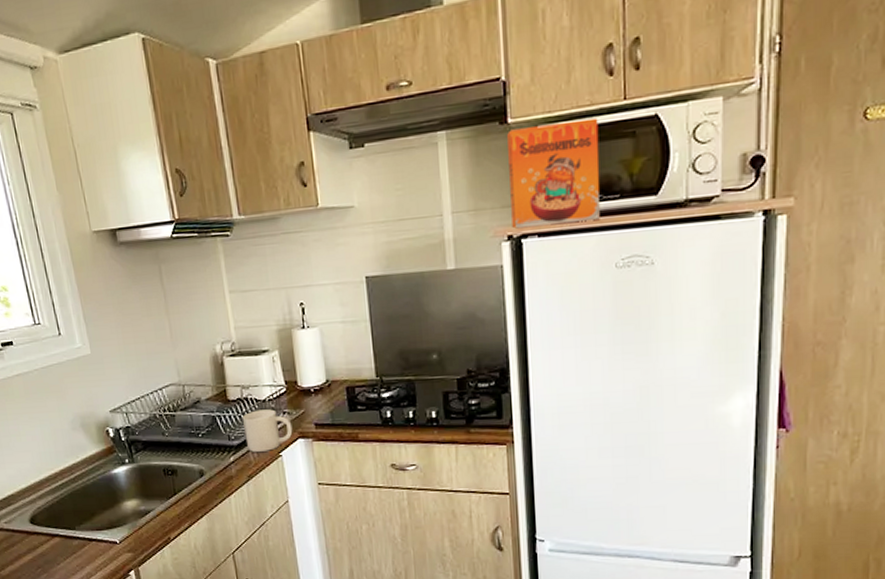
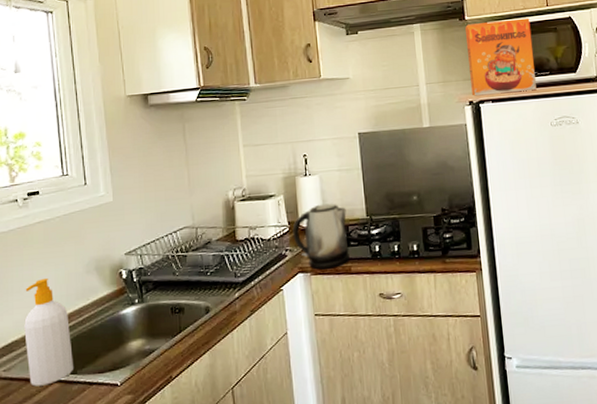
soap bottle: none [13,433,73,539] -> present [24,277,74,387]
mug: present [241,409,293,453] -> none [248,247,294,288]
kettle: none [290,361,357,435] -> present [292,203,350,270]

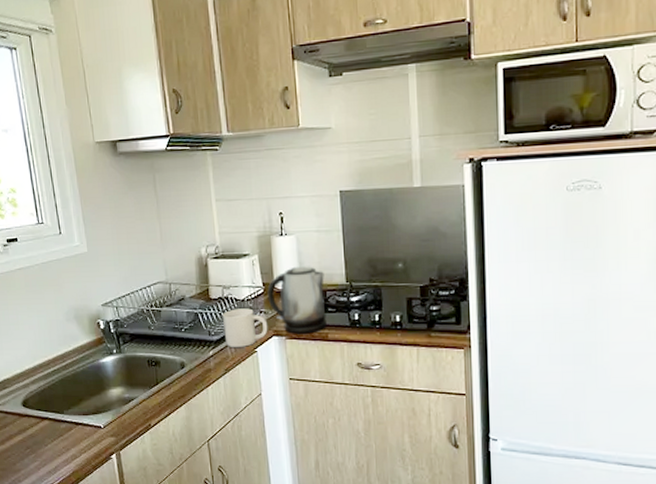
soap bottle: present [24,277,74,387] -> none [12,323,61,421]
mug: none [248,247,294,288] -> present [222,308,268,348]
cereal box: present [465,18,537,96] -> none [471,57,553,153]

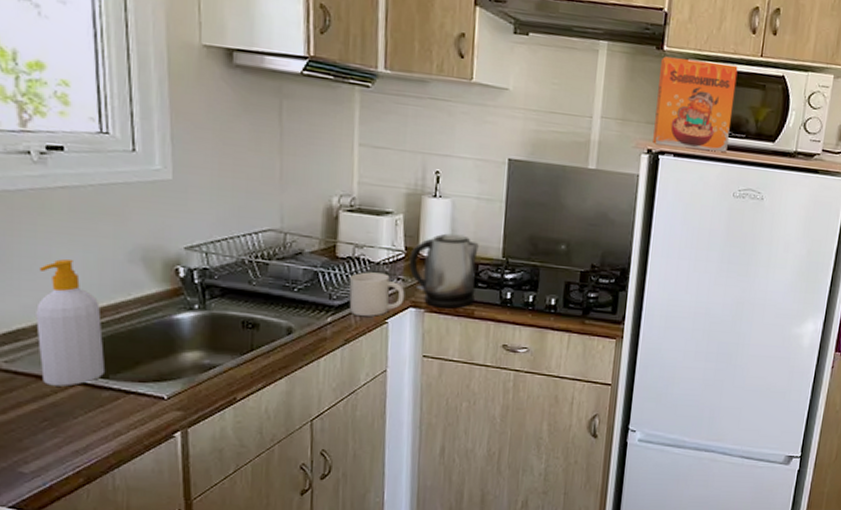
soap bottle: none [12,323,61,421] -> present [36,258,106,387]
cereal box: none [471,57,553,153] -> present [653,56,738,153]

